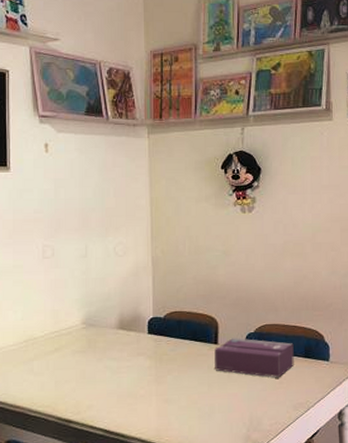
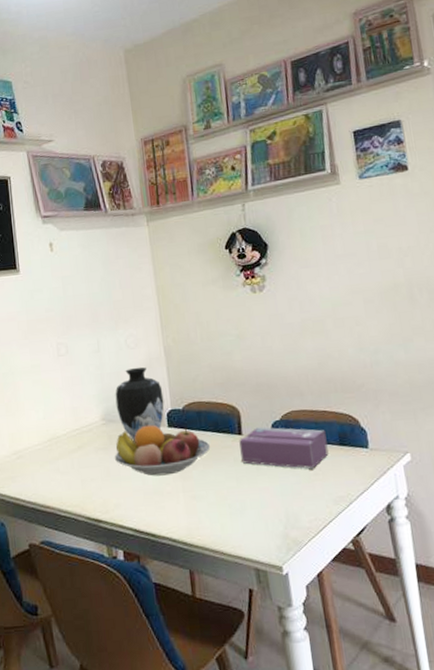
fruit bowl: none [91,331,187,380] -> present [114,425,211,476]
vase: none [98,274,147,345] -> present [115,367,164,441]

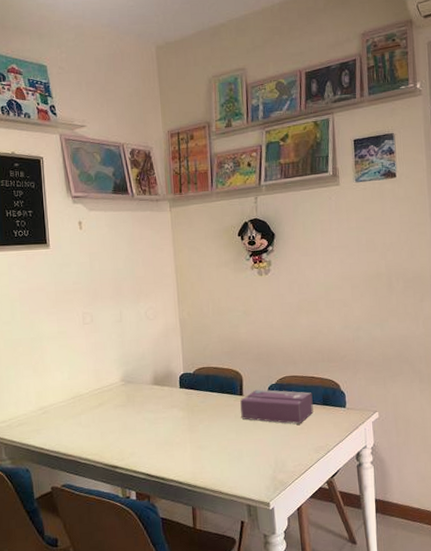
fruit bowl: present [114,425,211,476] -> none [131,386,216,430]
vase: present [115,367,164,441] -> none [134,336,178,399]

